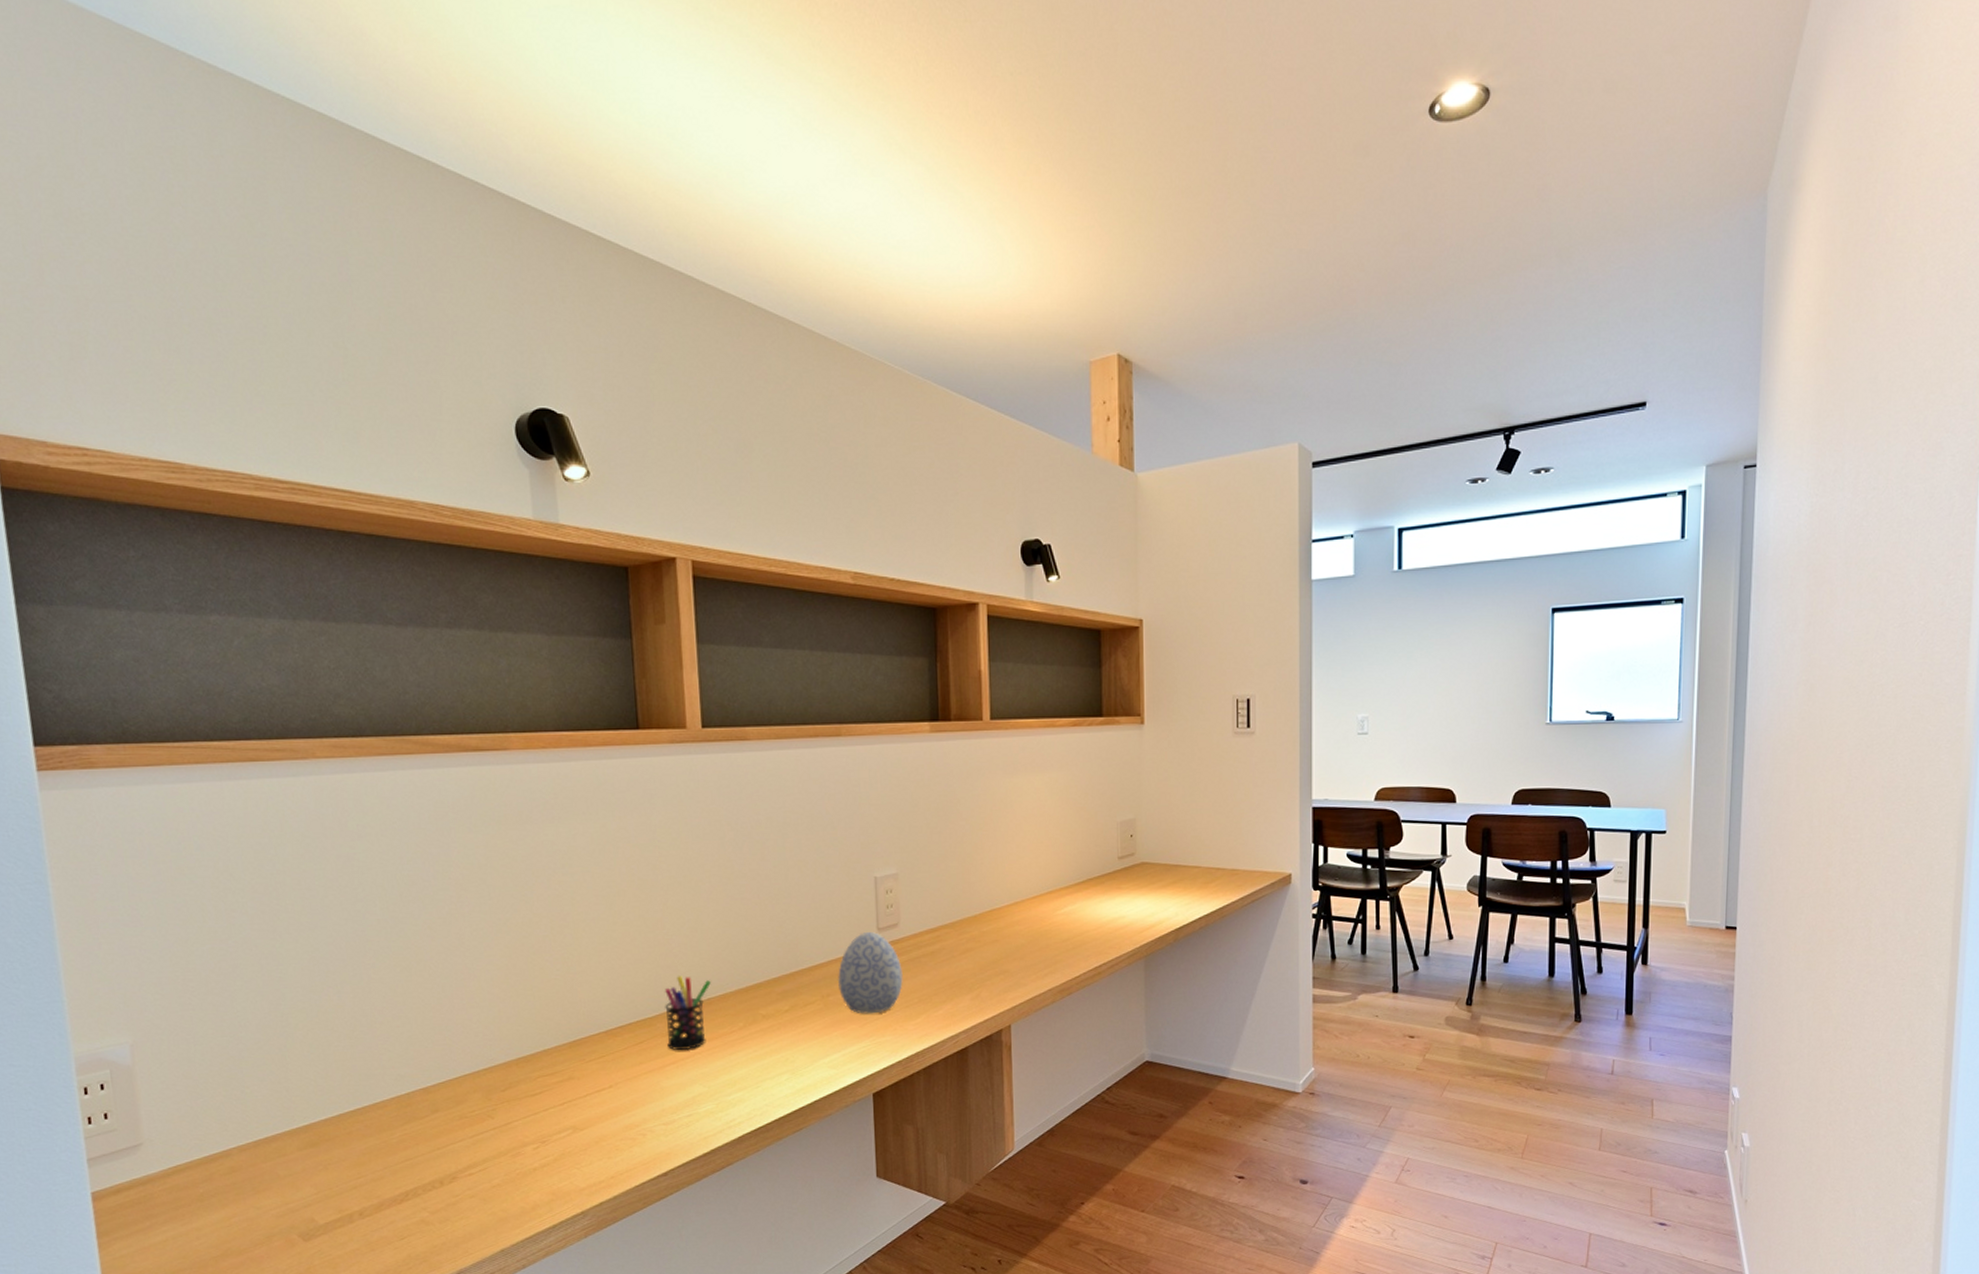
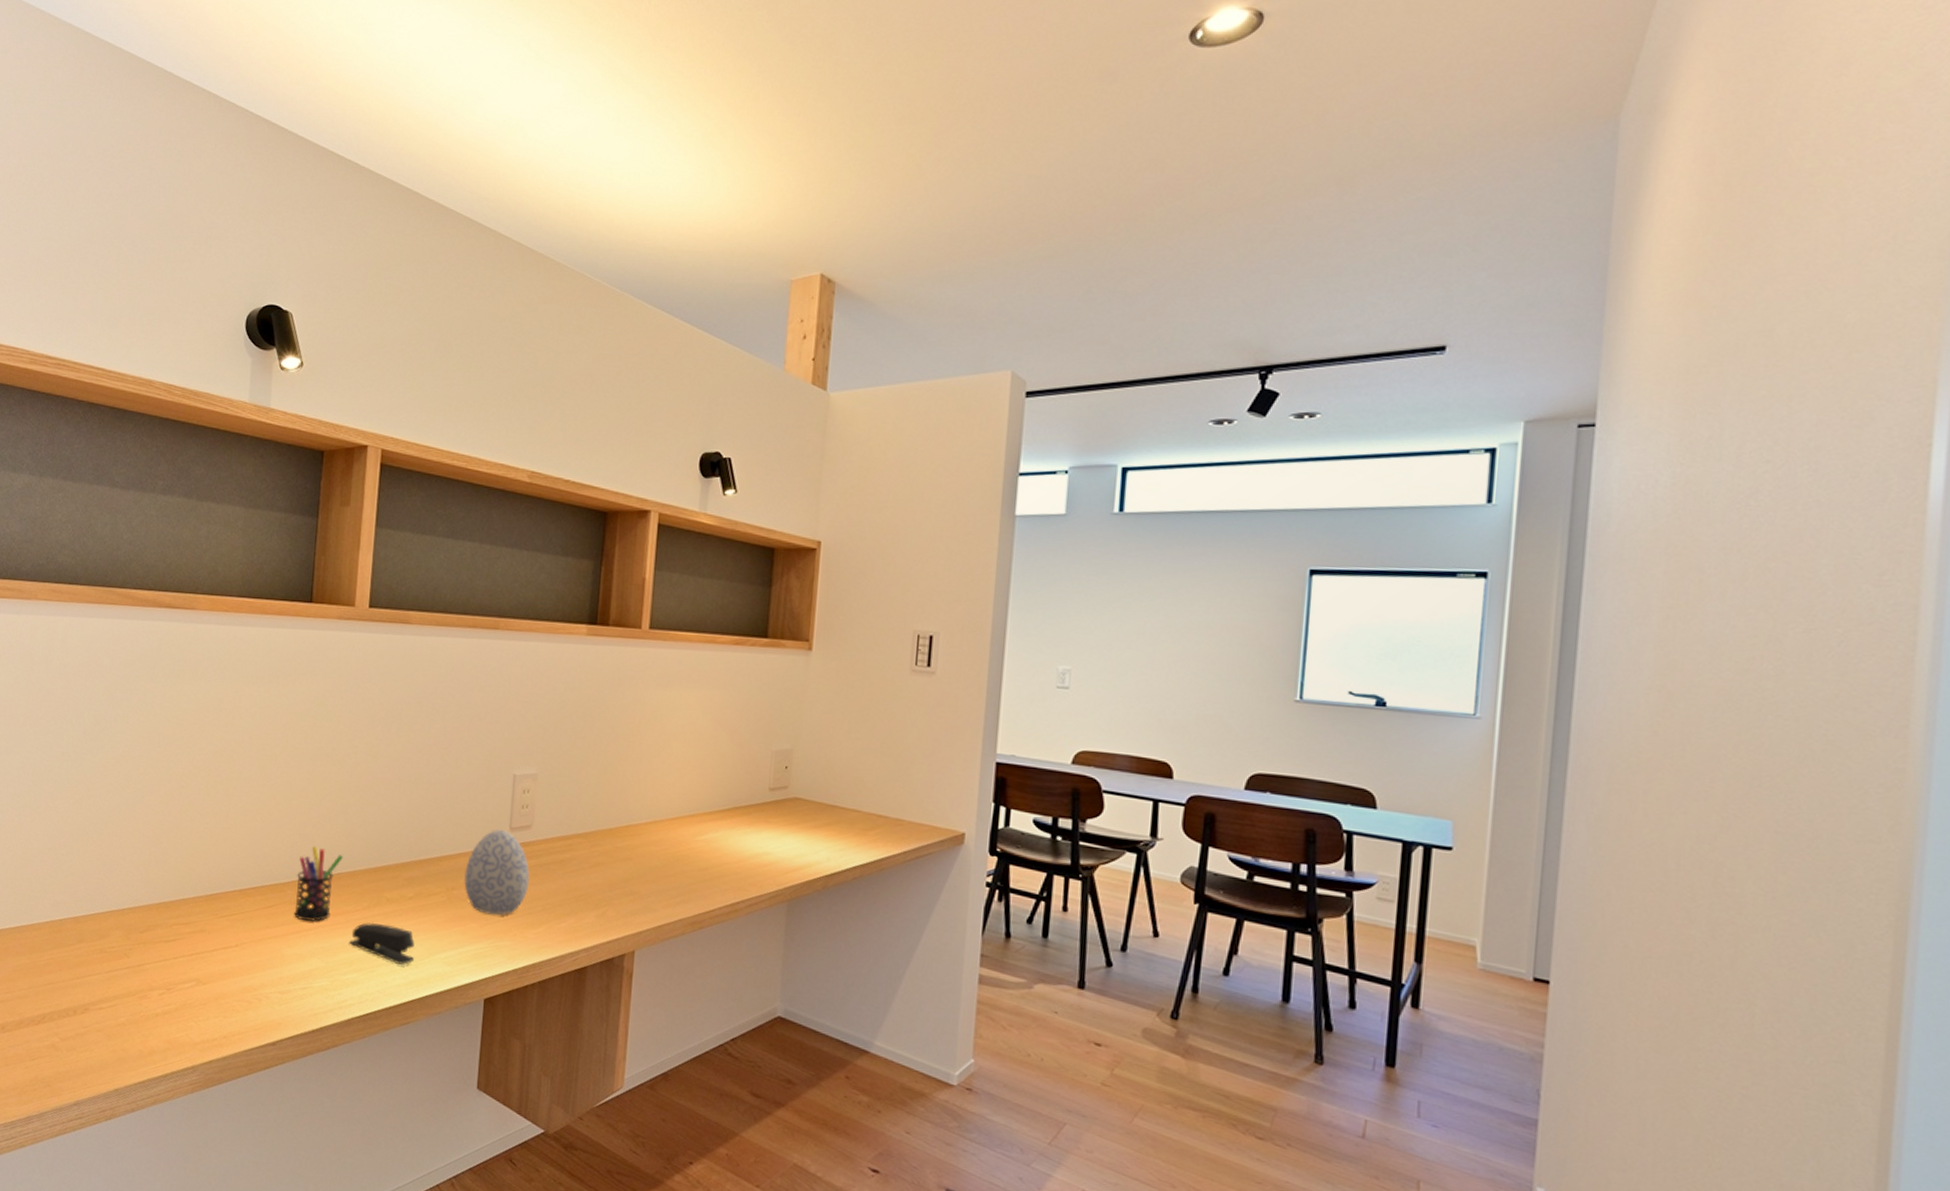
stapler: none [730,1040,799,1077] -> present [349,922,415,966]

